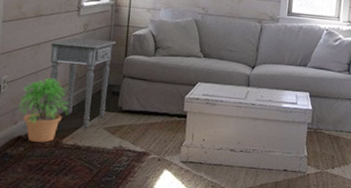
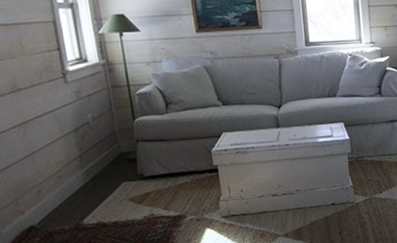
potted plant: present [18,78,69,143] -> none [19,157,81,229]
side table: present [48,37,117,128] -> none [40,104,126,204]

